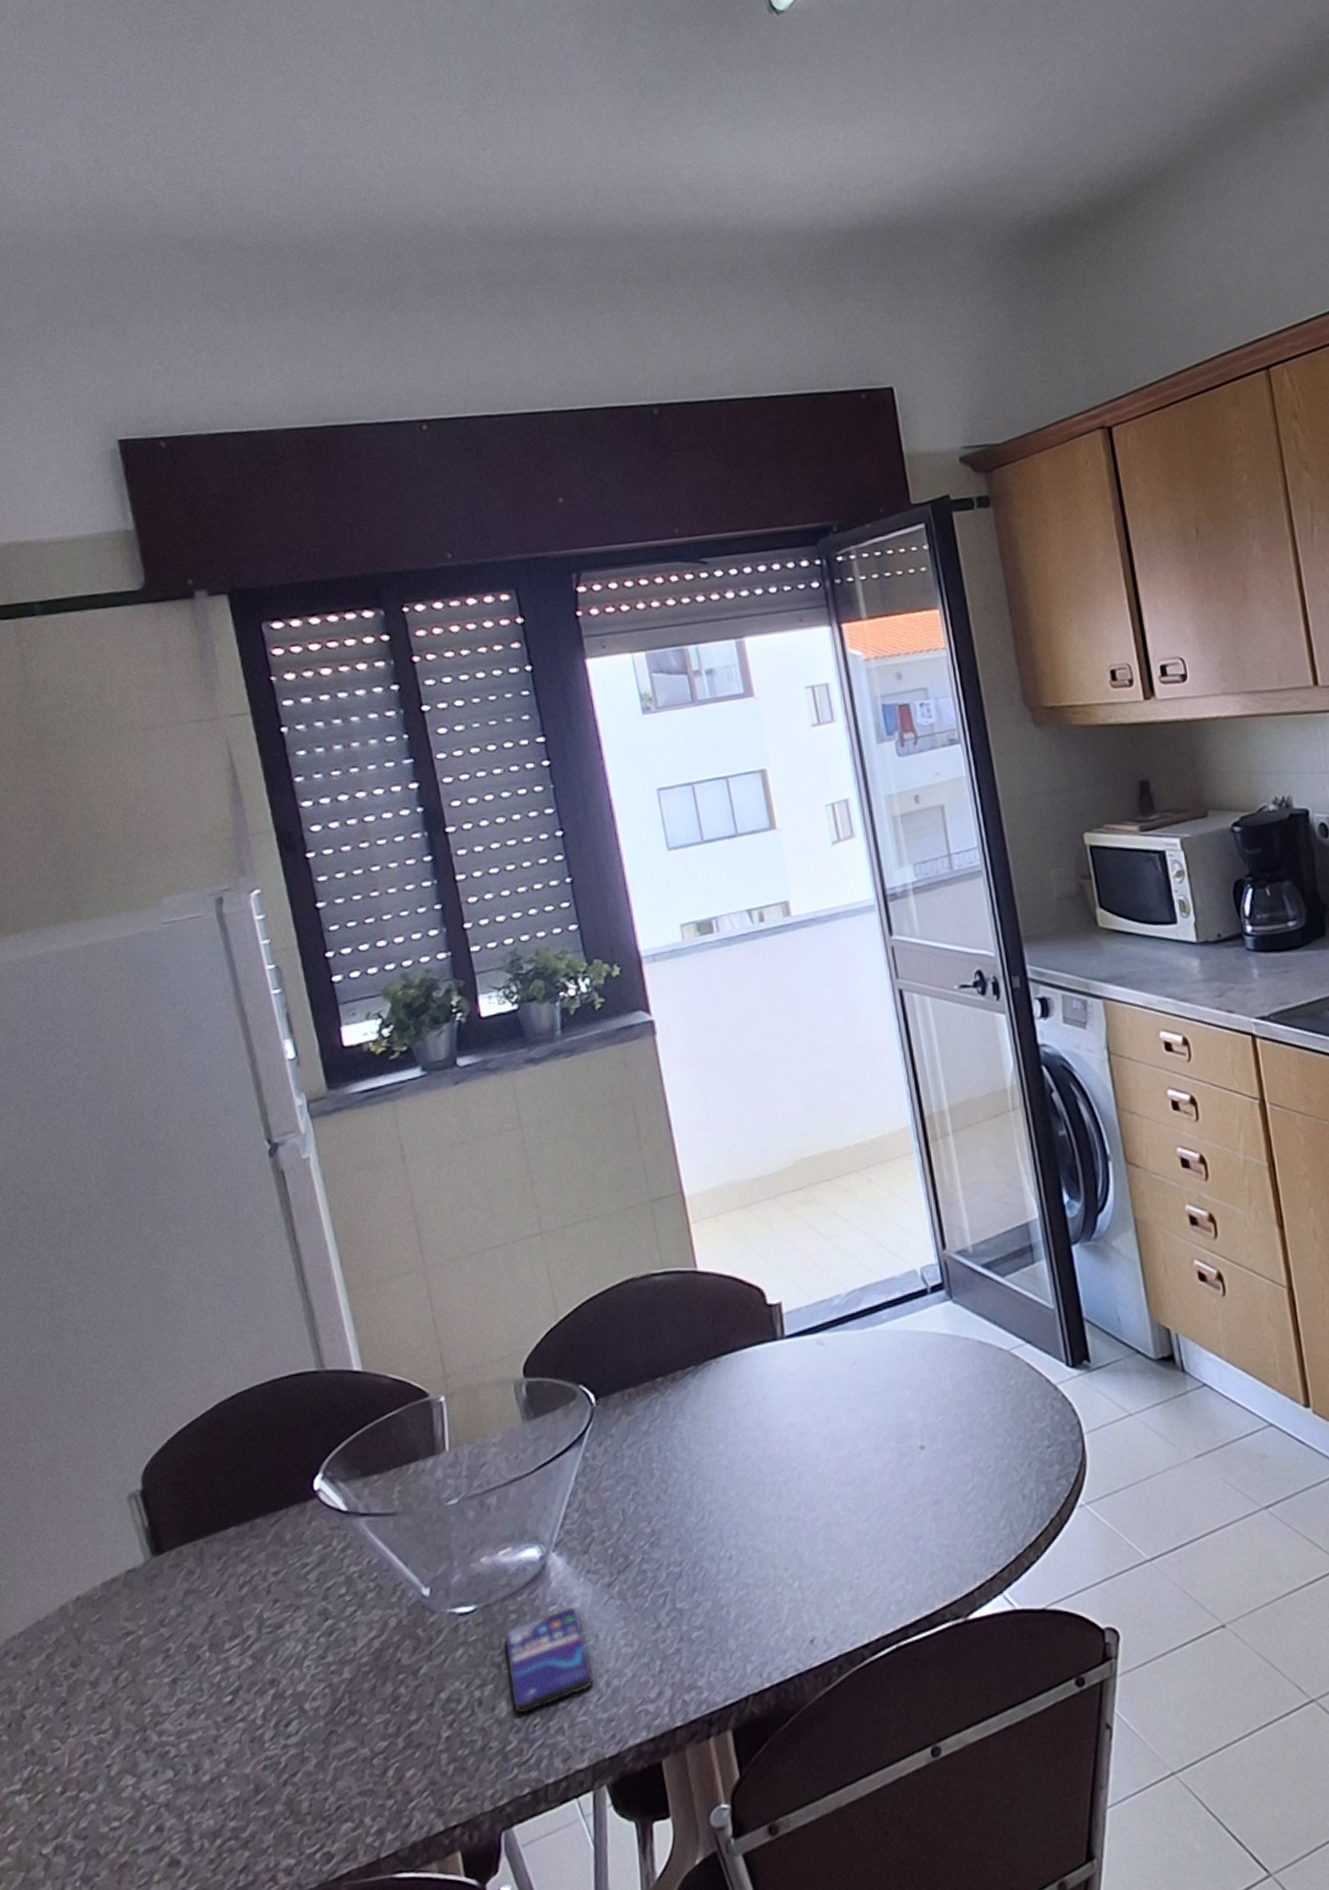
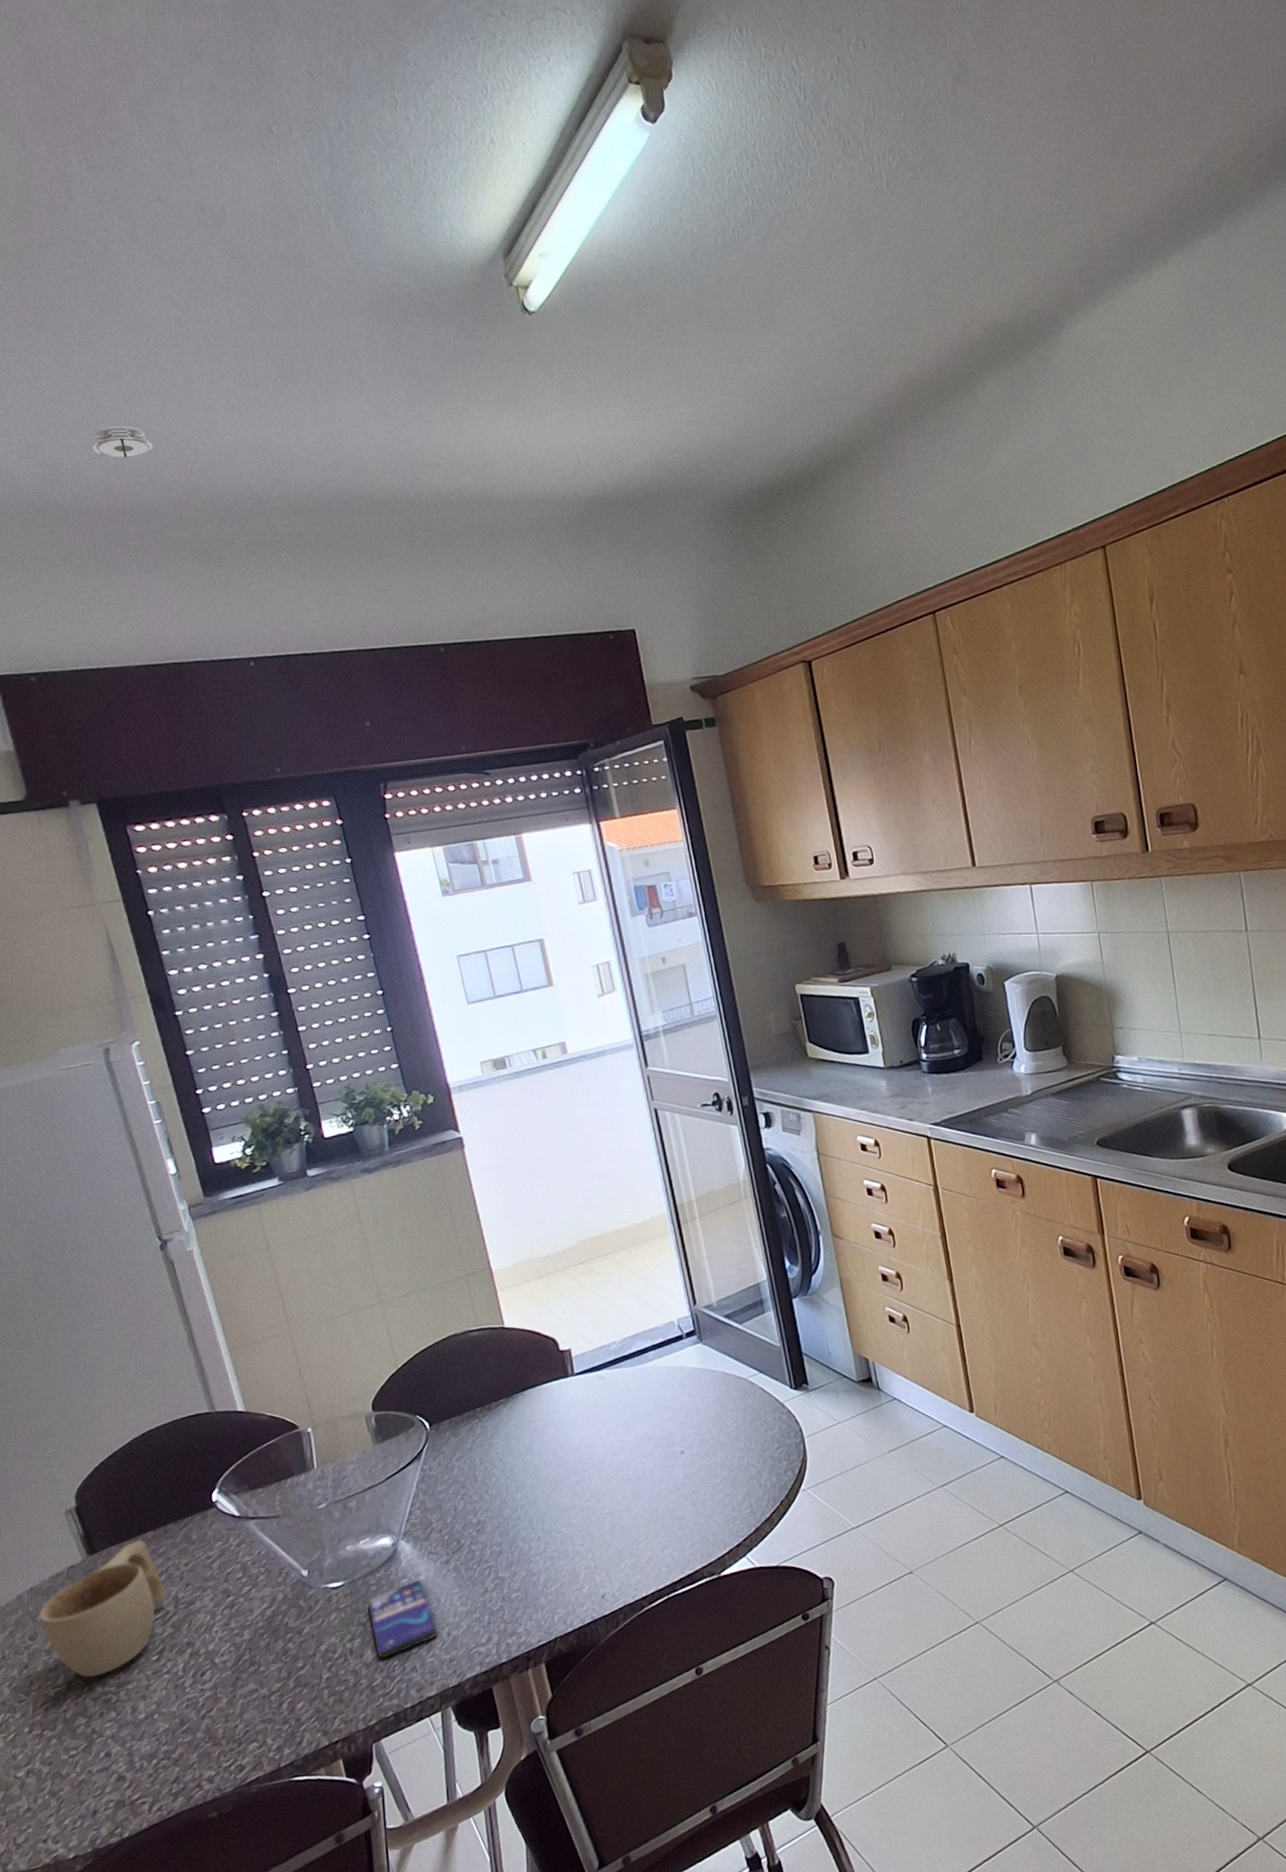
cup: none [86,1537,249,1722] -> present [39,1540,168,1678]
smoke detector: none [250,146,323,186] -> present [92,425,153,460]

